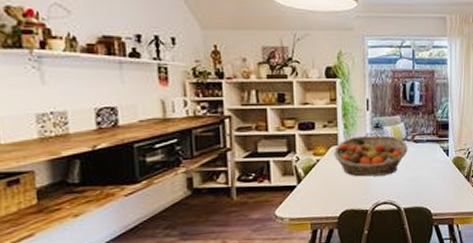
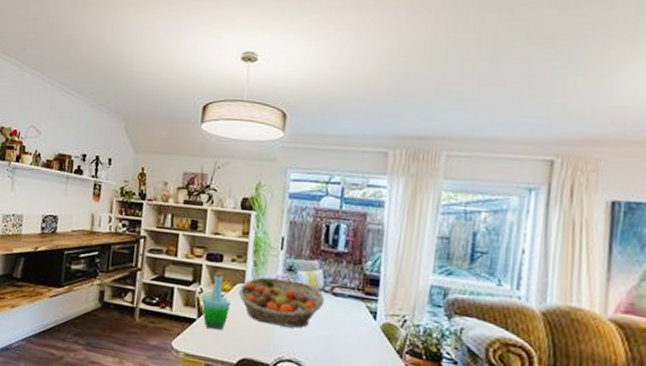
bottle: none [299,138,327,193] -> present [202,271,231,330]

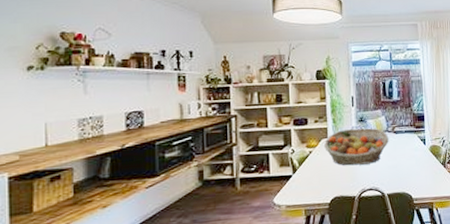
bottle: present [202,271,231,330] -> none [294,132,319,181]

